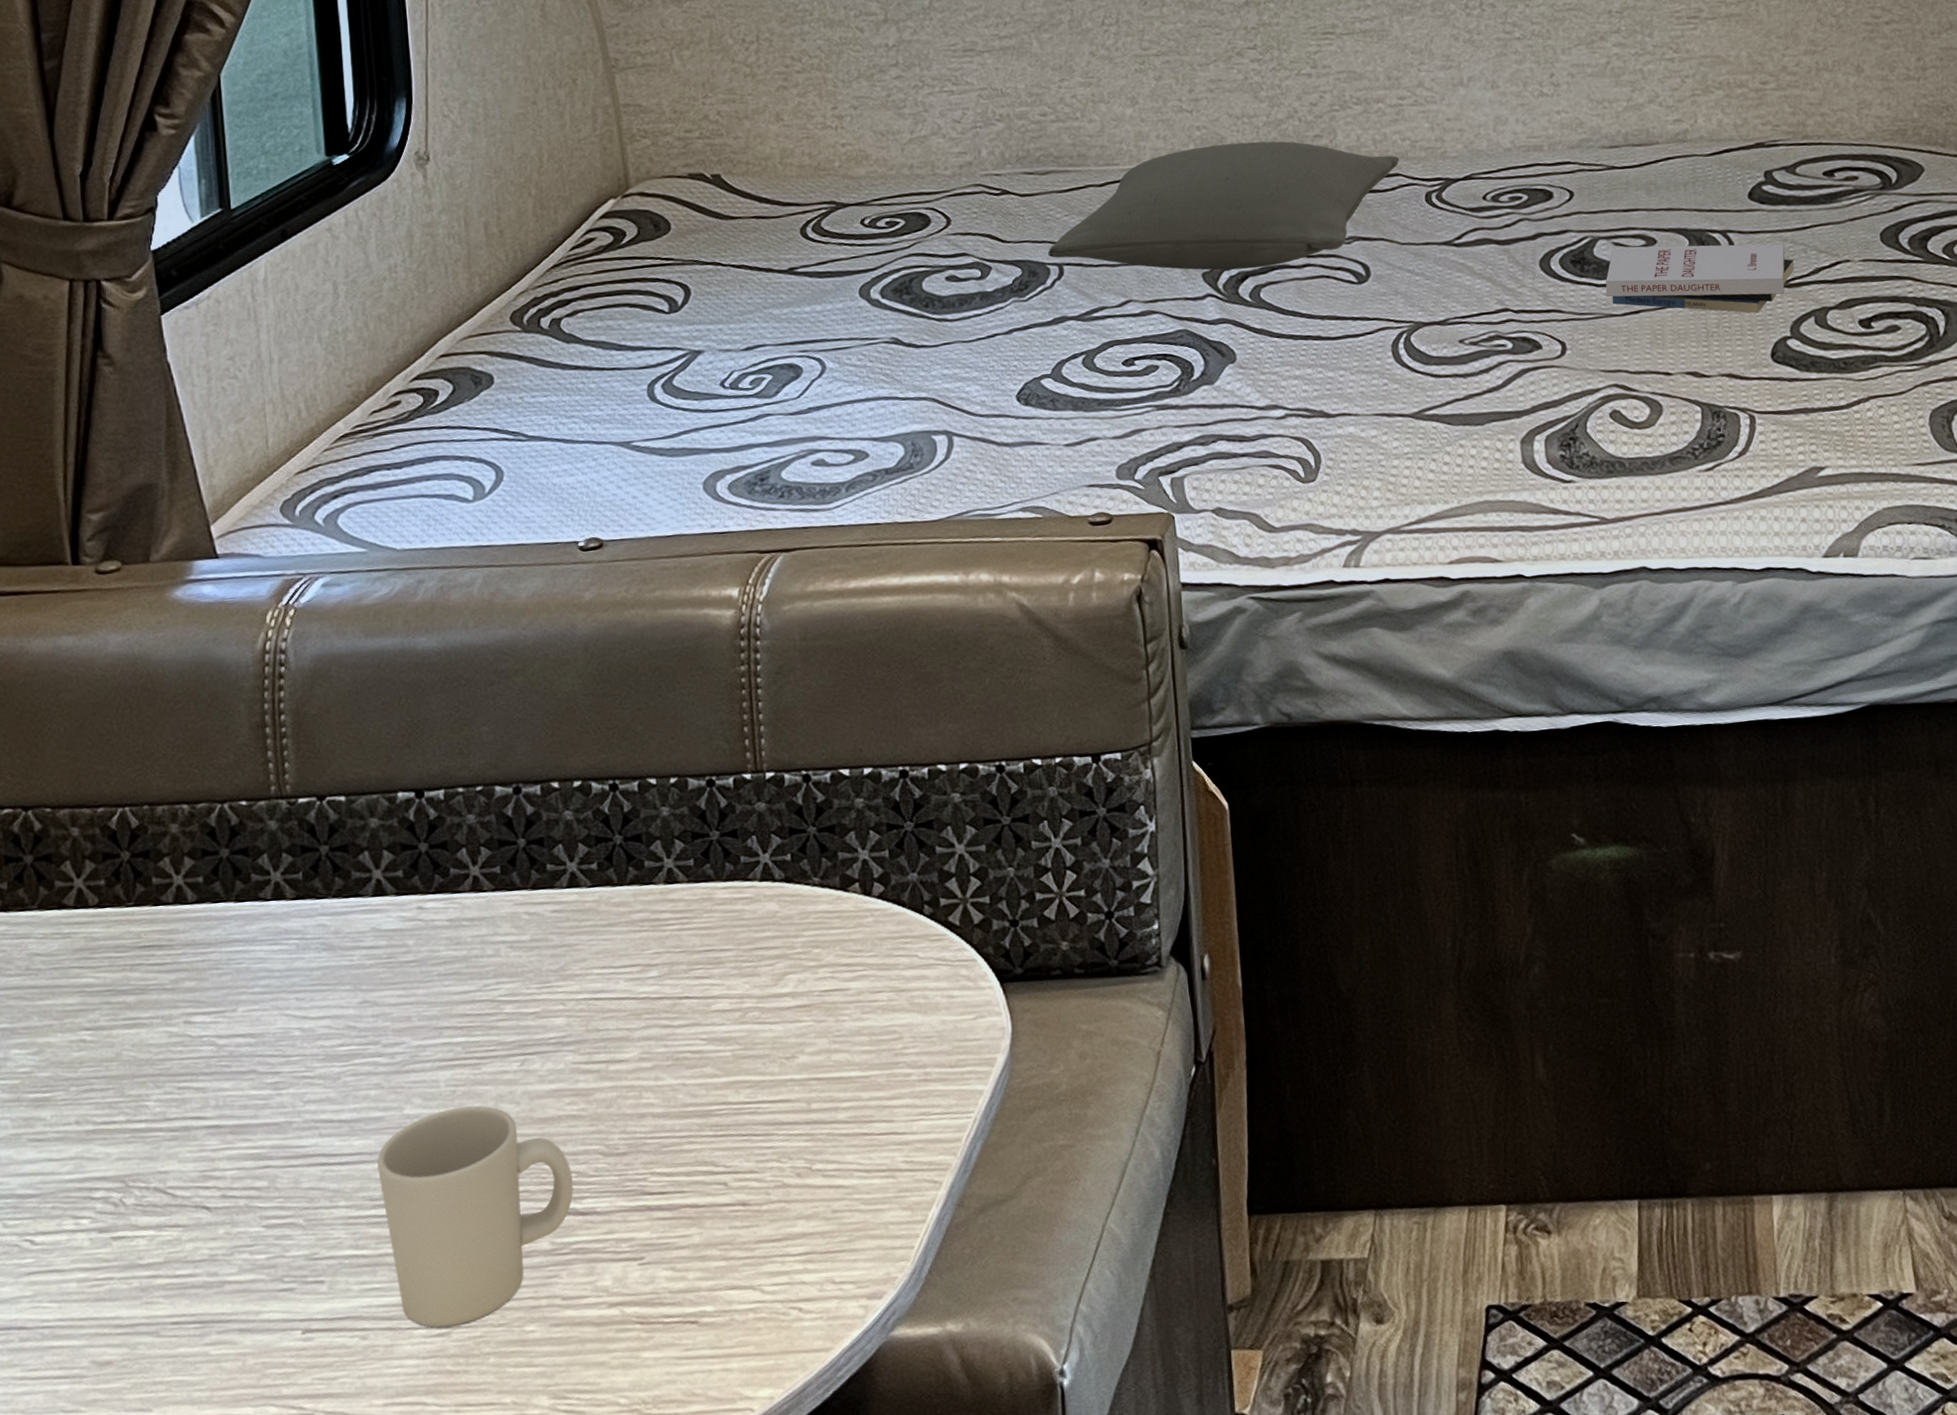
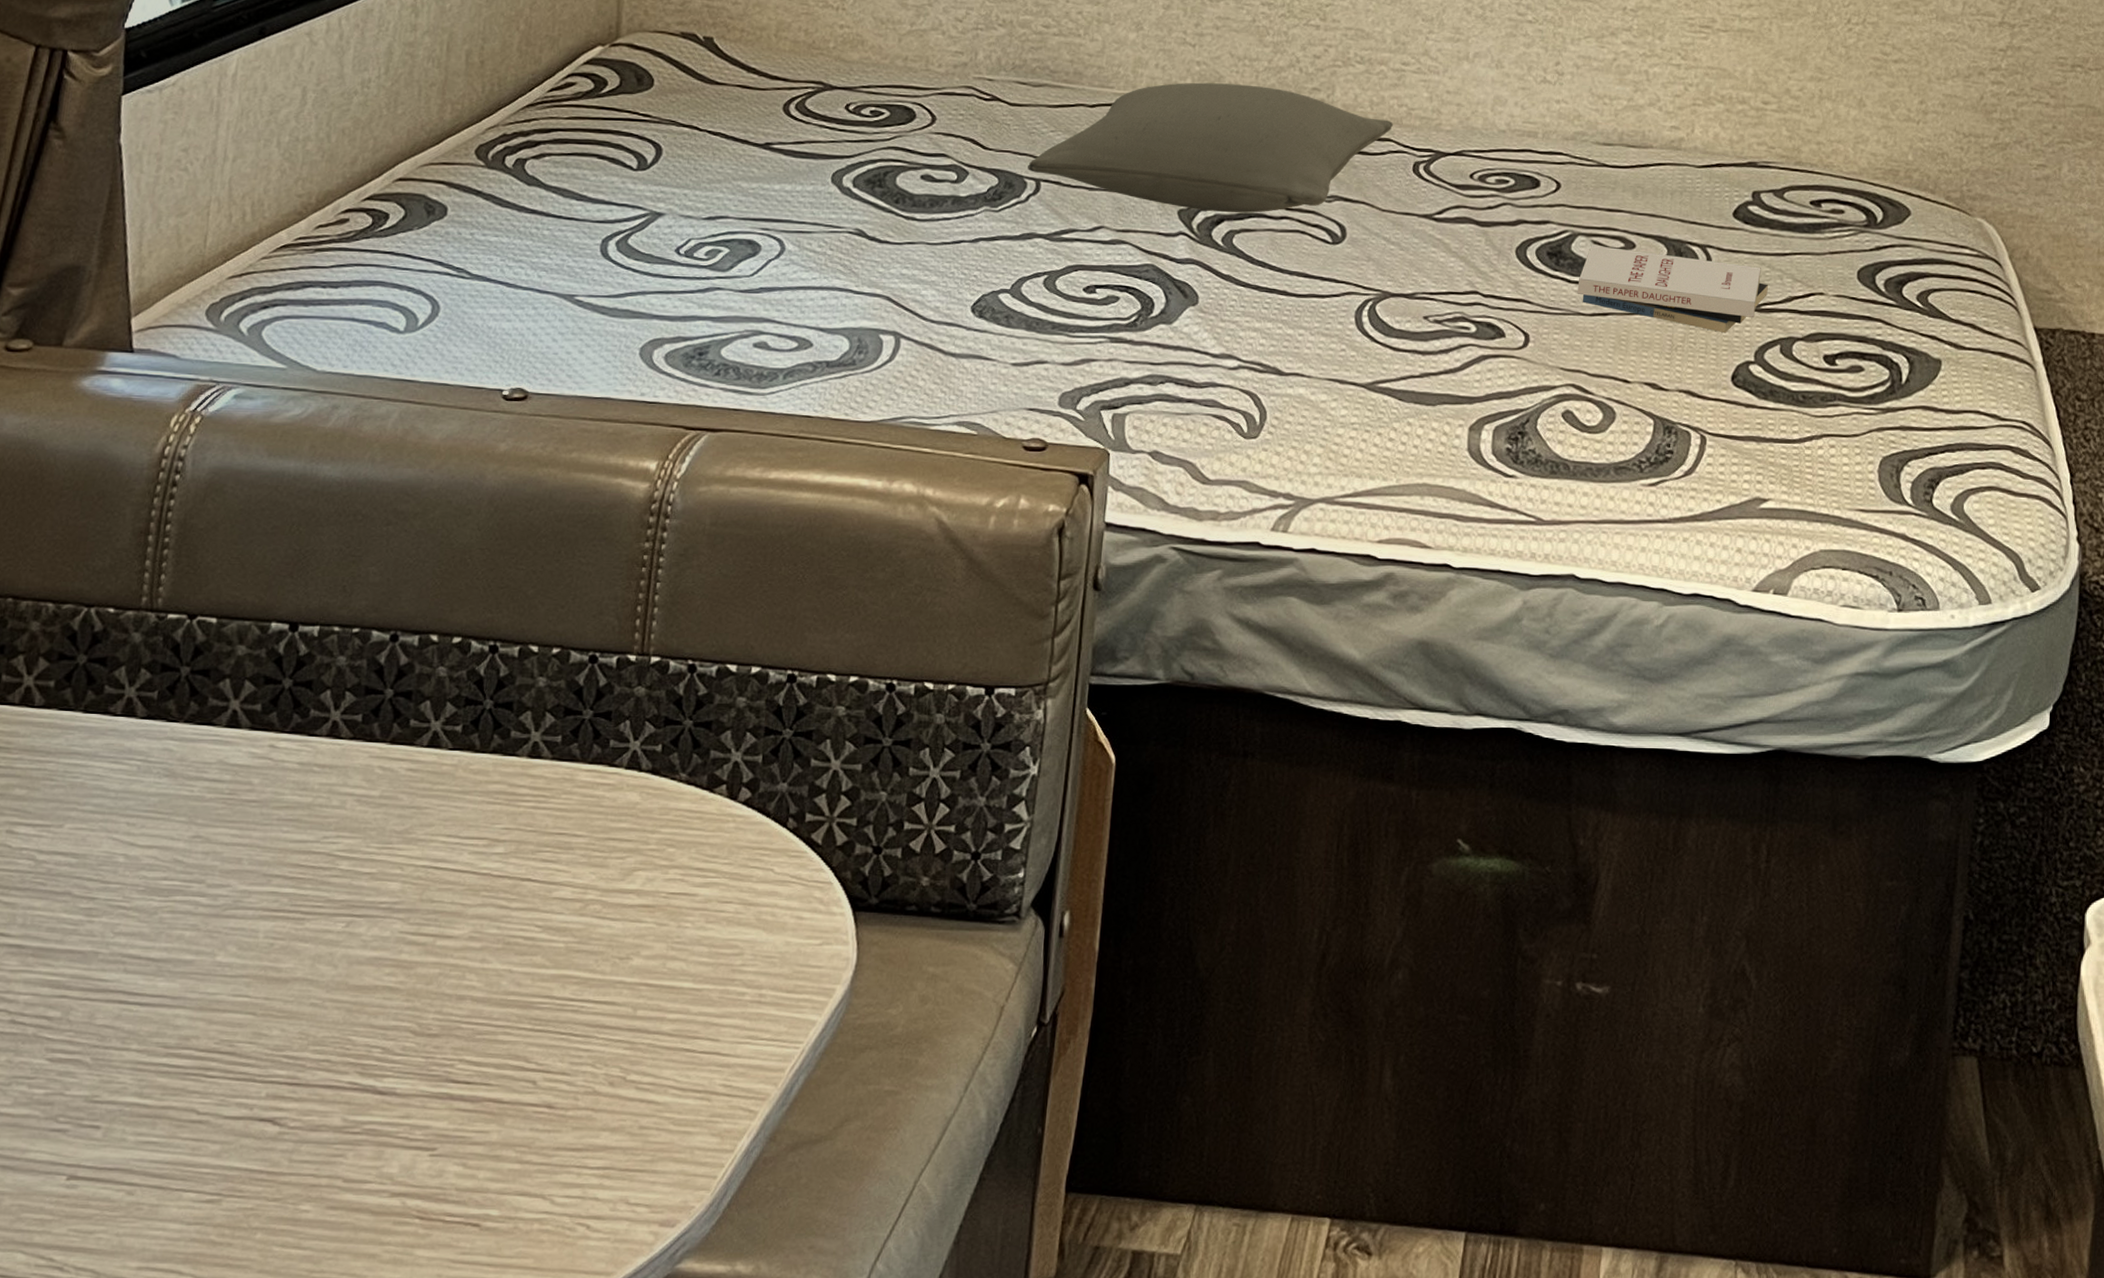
mug: present [377,1105,573,1328] -> none [175,962,378,1193]

